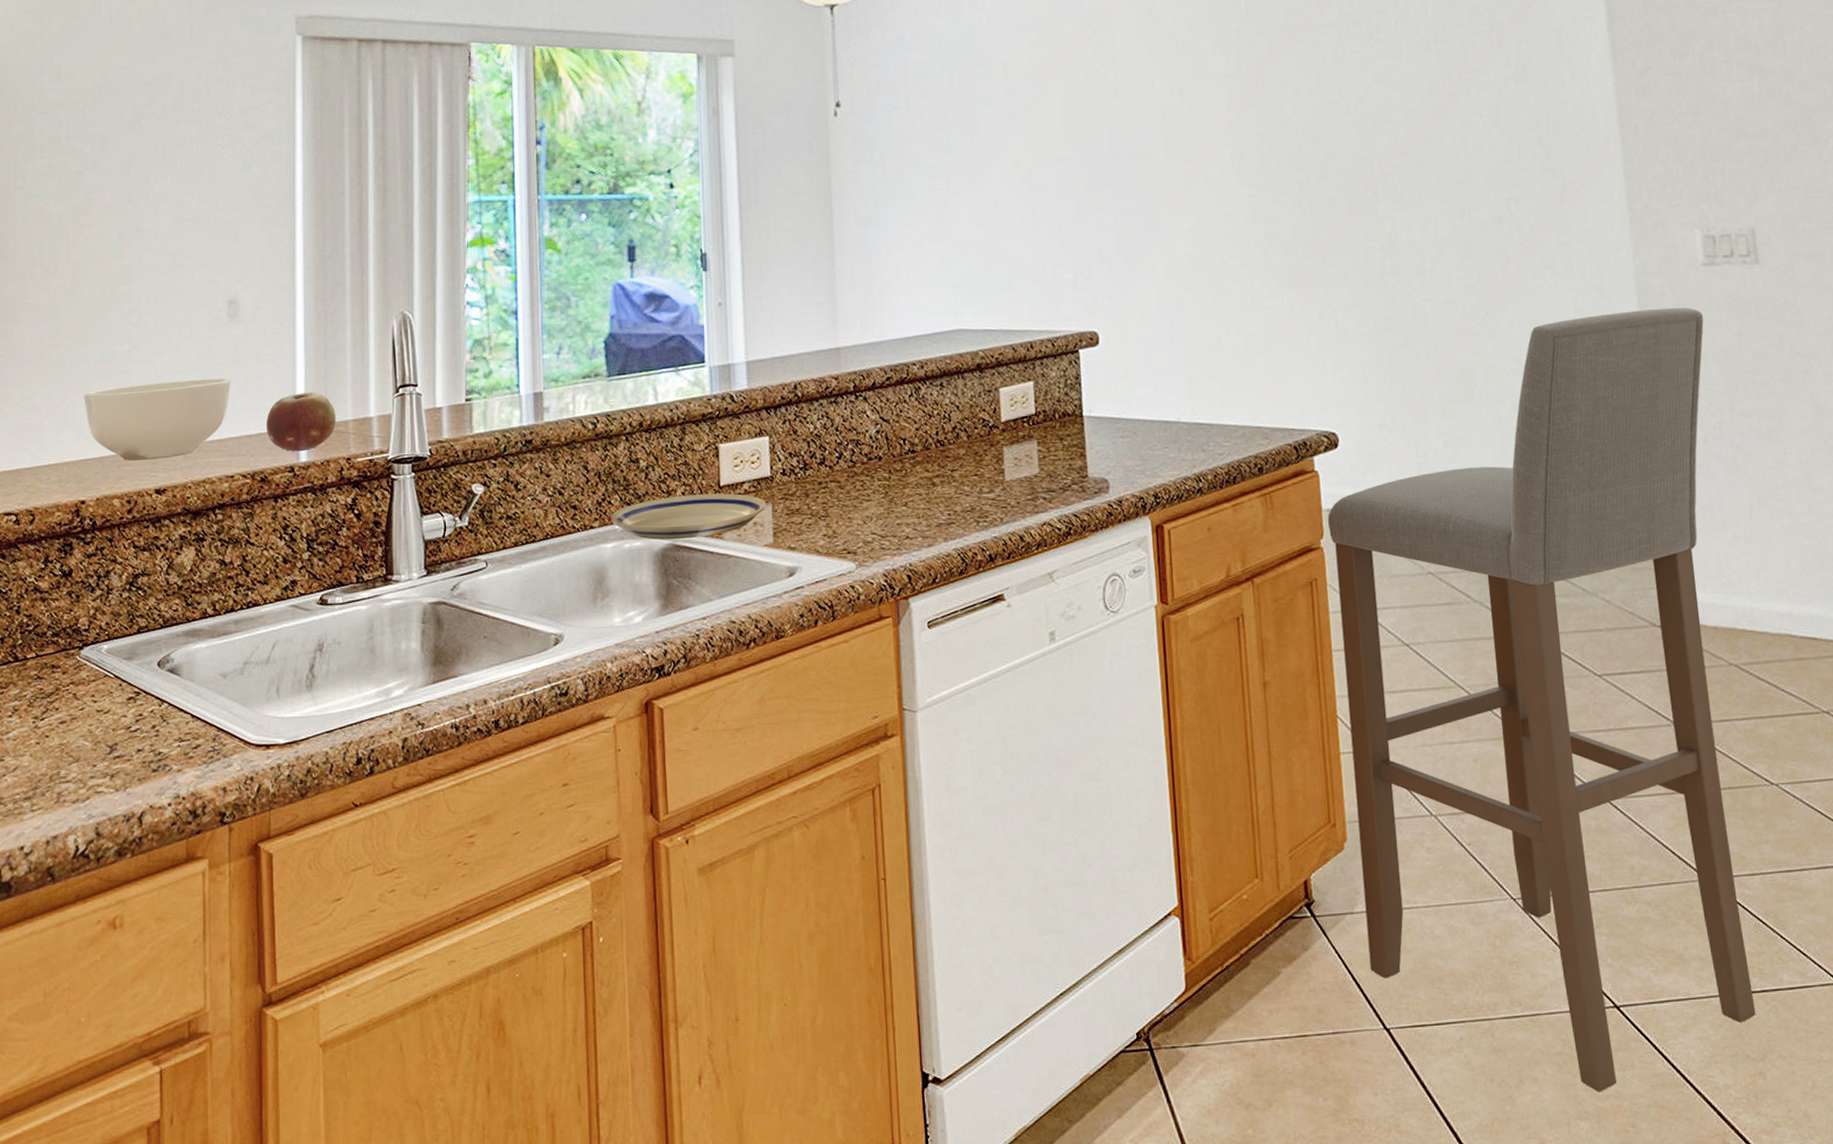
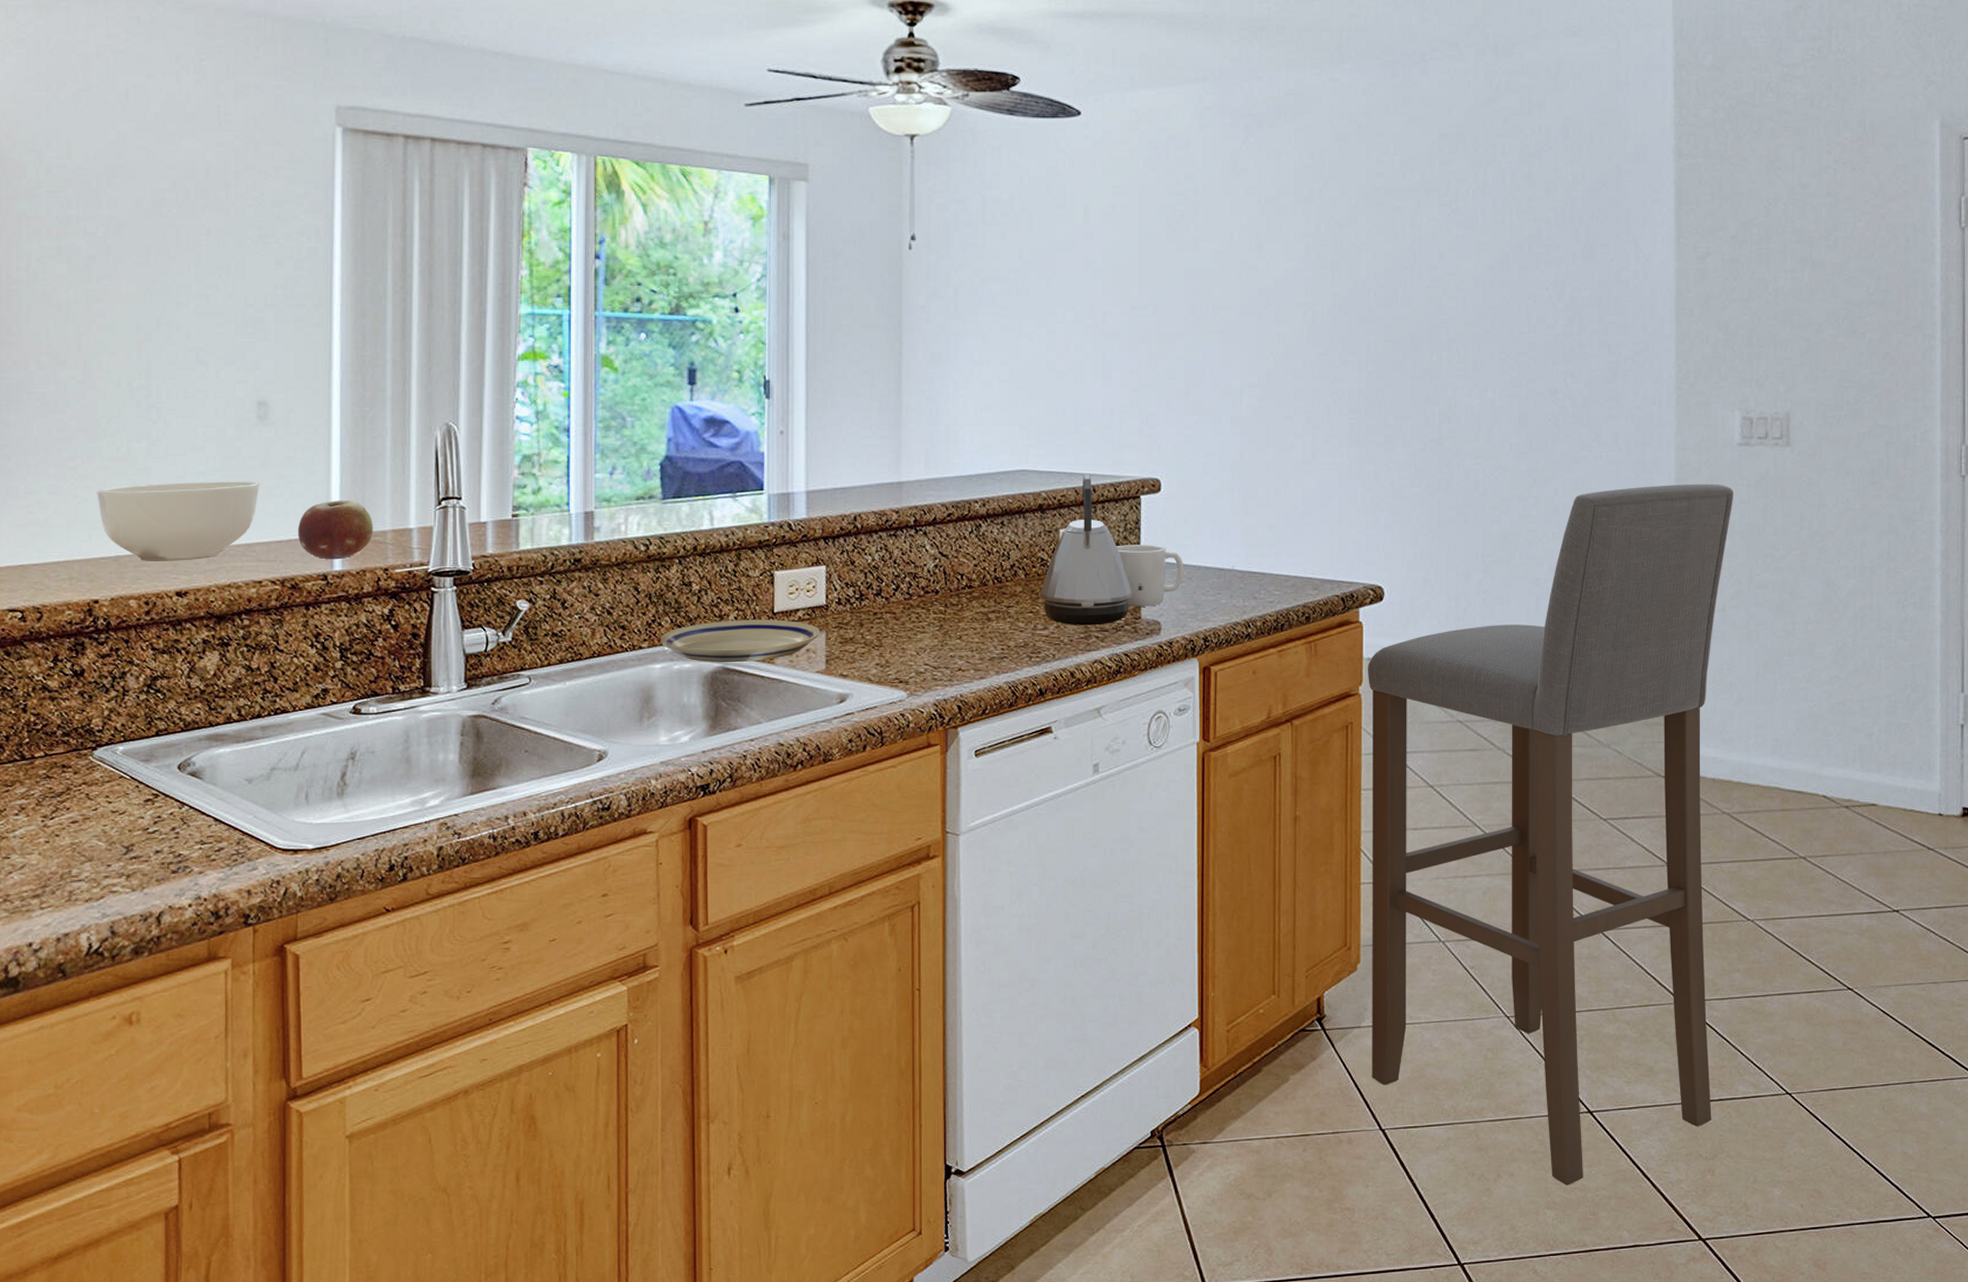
kettle: none [983,330,1078,487] -> present [1040,474,1133,626]
mug: none [1057,399,1129,465] -> present [1116,544,1184,607]

